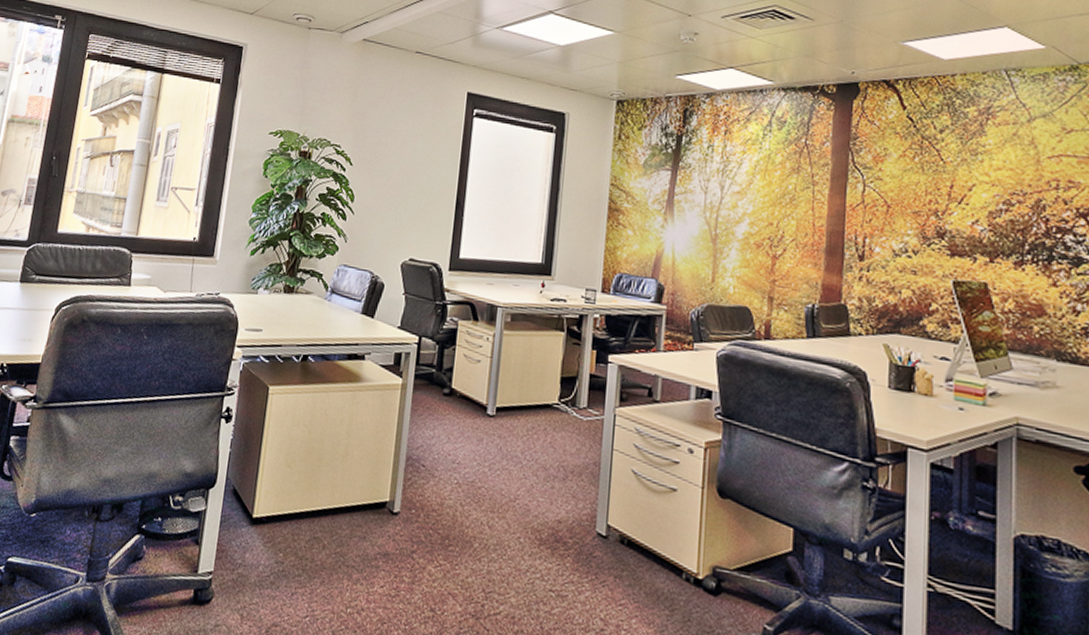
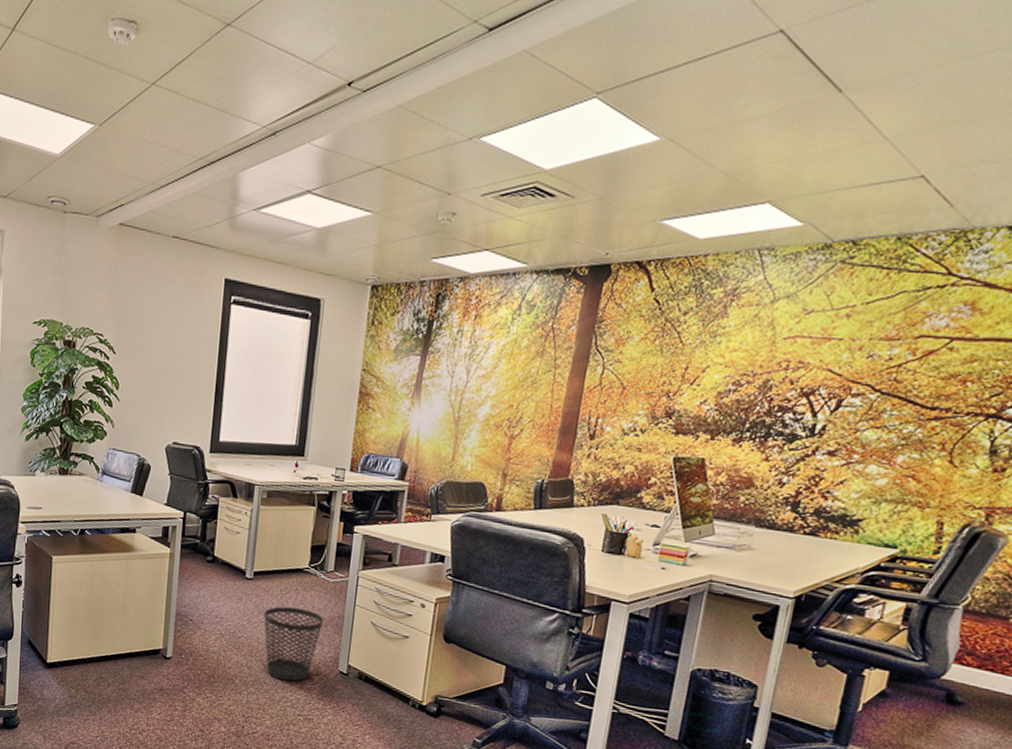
wastebasket: none [508,450,578,546] -> present [264,606,324,682]

